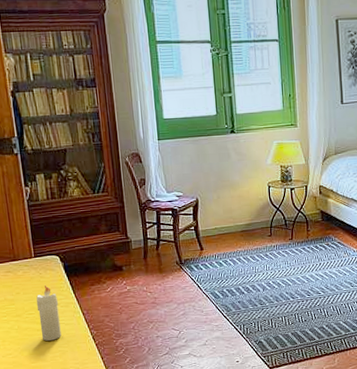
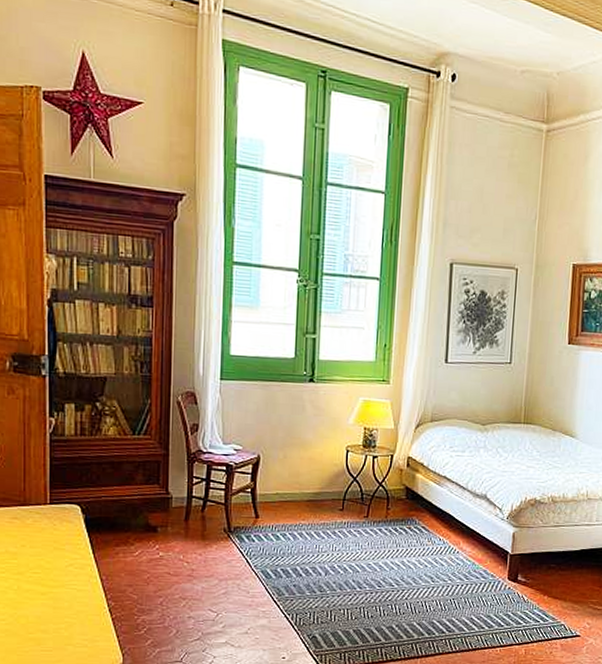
candle: present [36,285,62,341] -> none [44,540,73,608]

